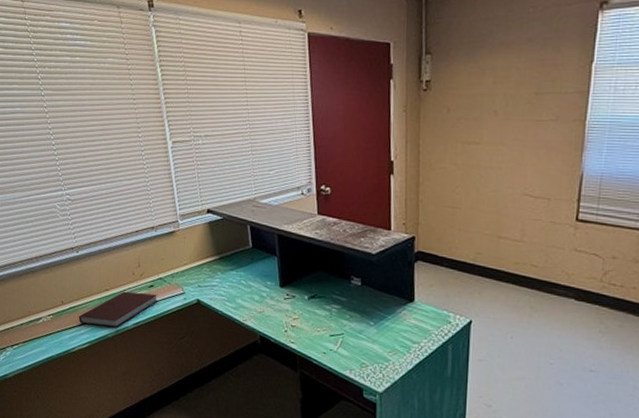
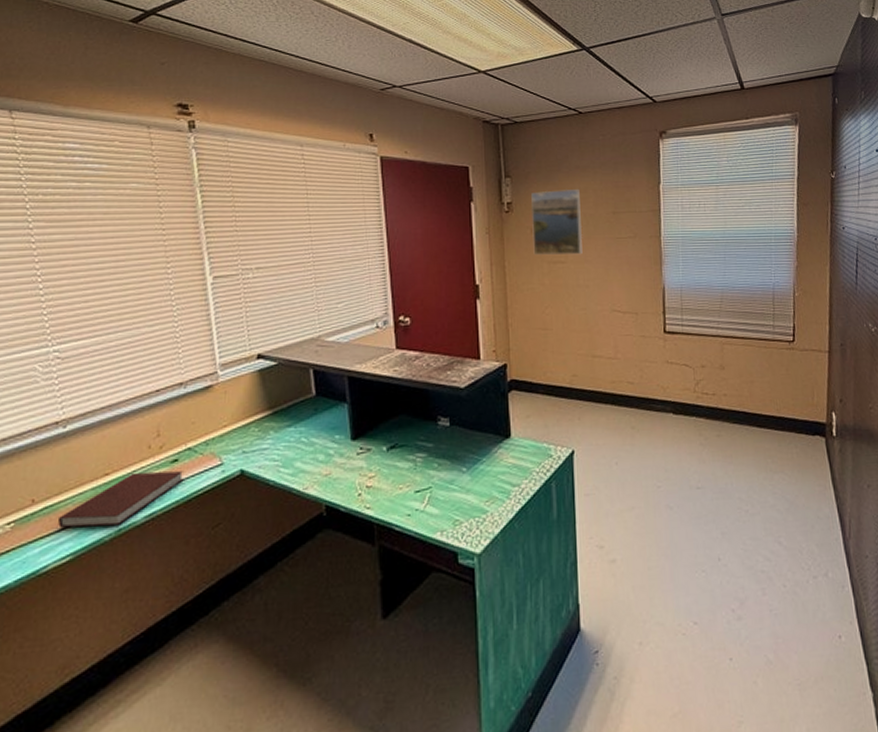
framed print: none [448,66,502,137] -> present [530,188,583,256]

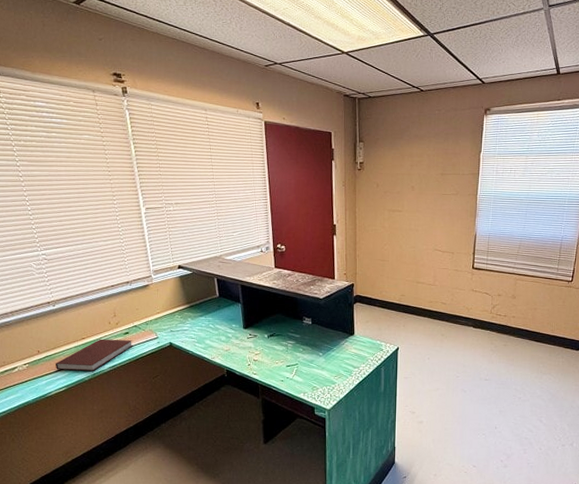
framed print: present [530,188,583,256] -> none [377,153,417,206]

